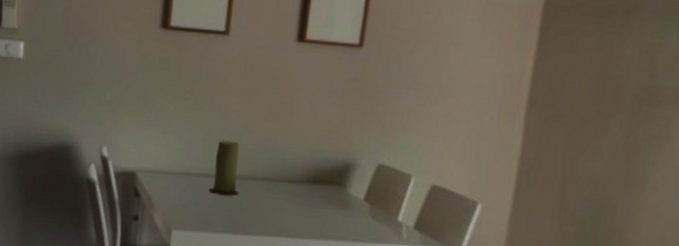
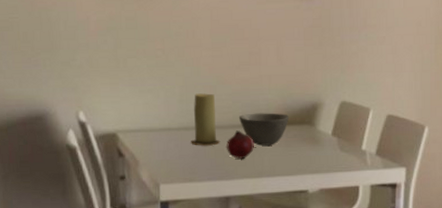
fruit: none [245,183,276,215] -> present [226,130,254,160]
bowl: none [262,166,318,204] -> present [238,113,290,146]

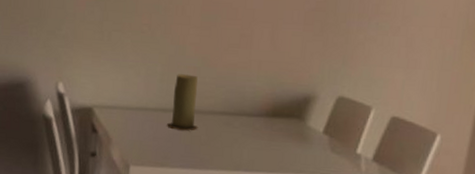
fruit: present [226,130,254,160] -> none [204,117,234,150]
bowl: present [238,113,290,146] -> none [220,100,277,138]

